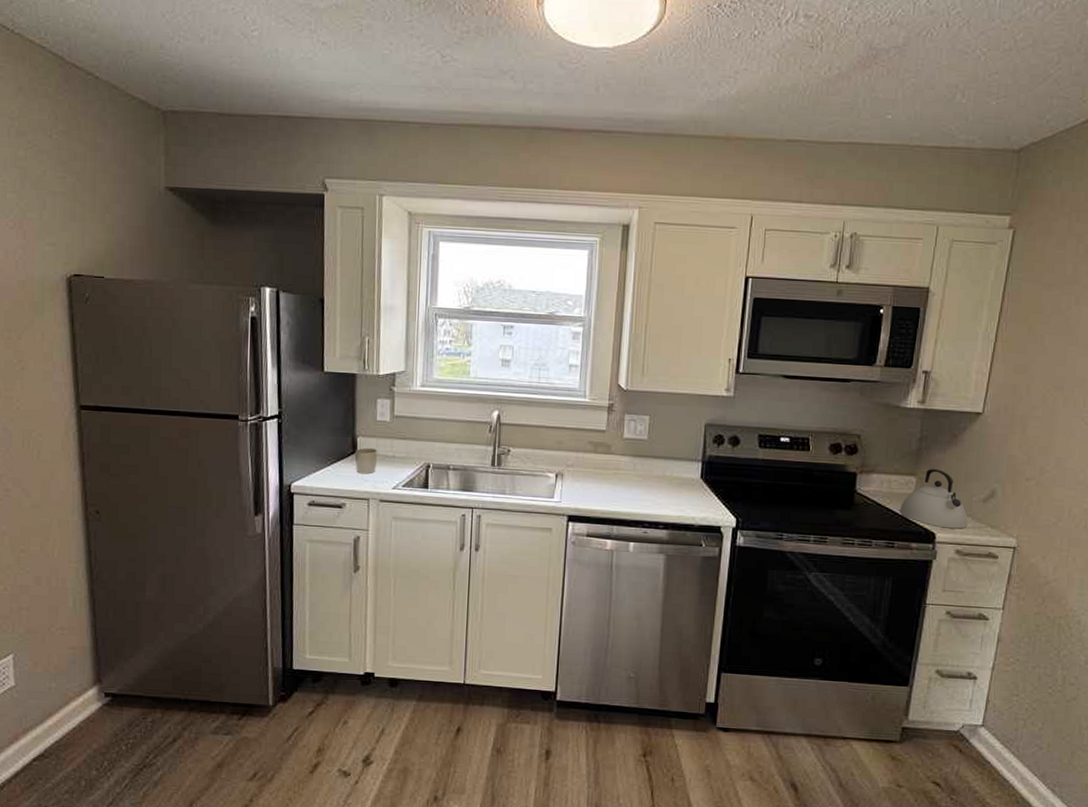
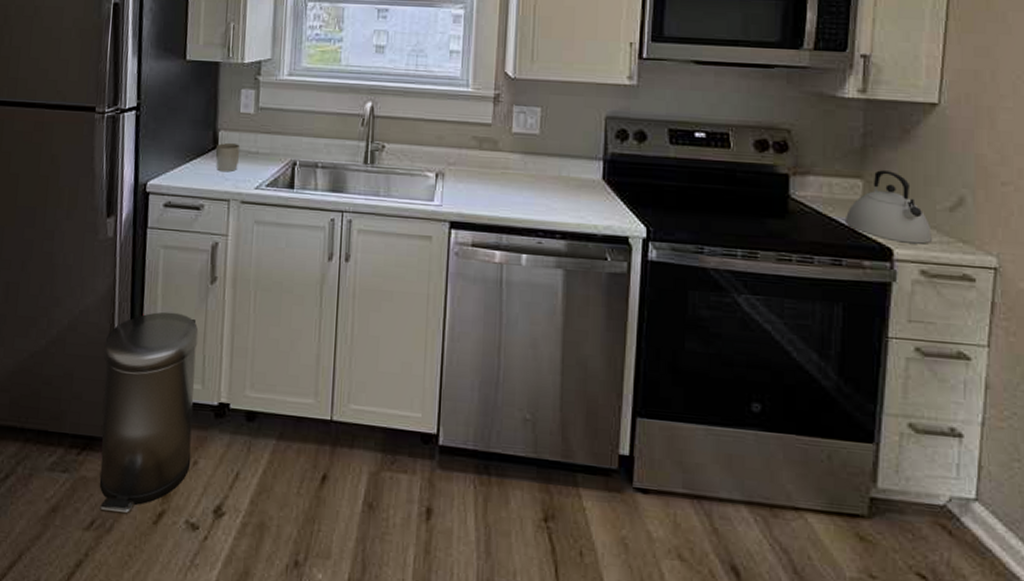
pedal bin: none [258,597,344,767] -> present [99,312,199,515]

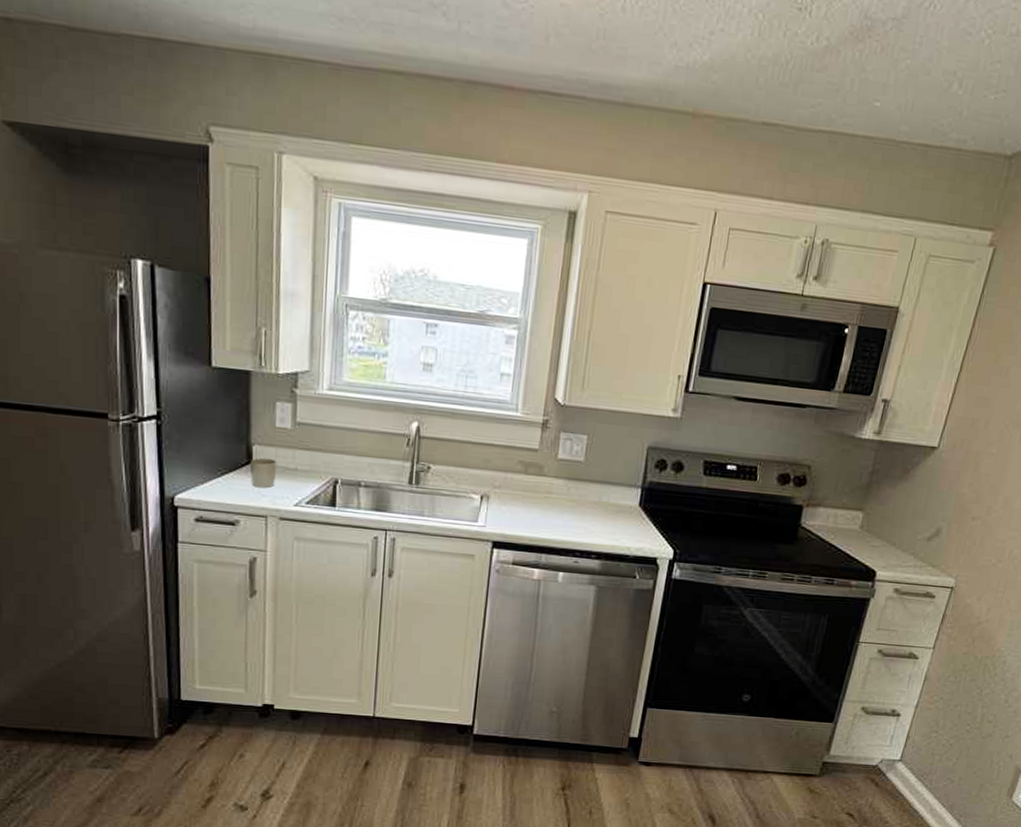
pedal bin: present [99,312,199,515] -> none [140,623,239,802]
kettle: present [846,170,932,244] -> none [843,504,910,568]

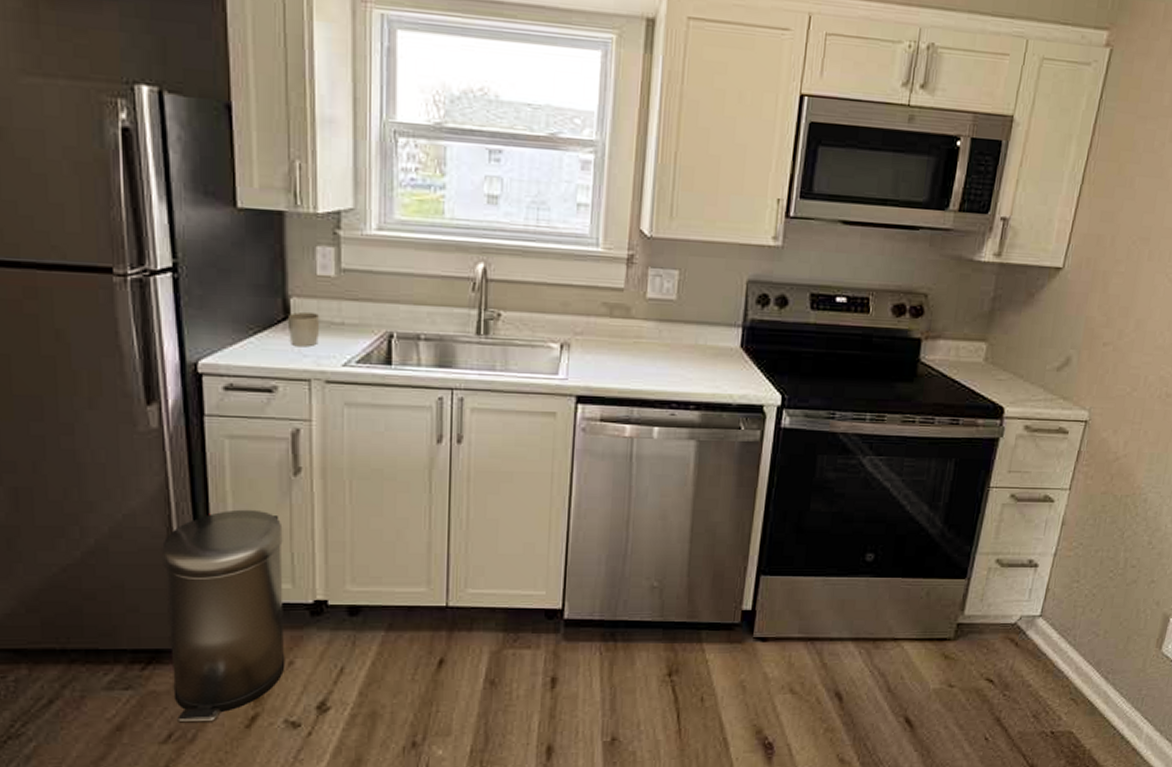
pedal bin: none [140,623,239,802] -> present [162,509,285,724]

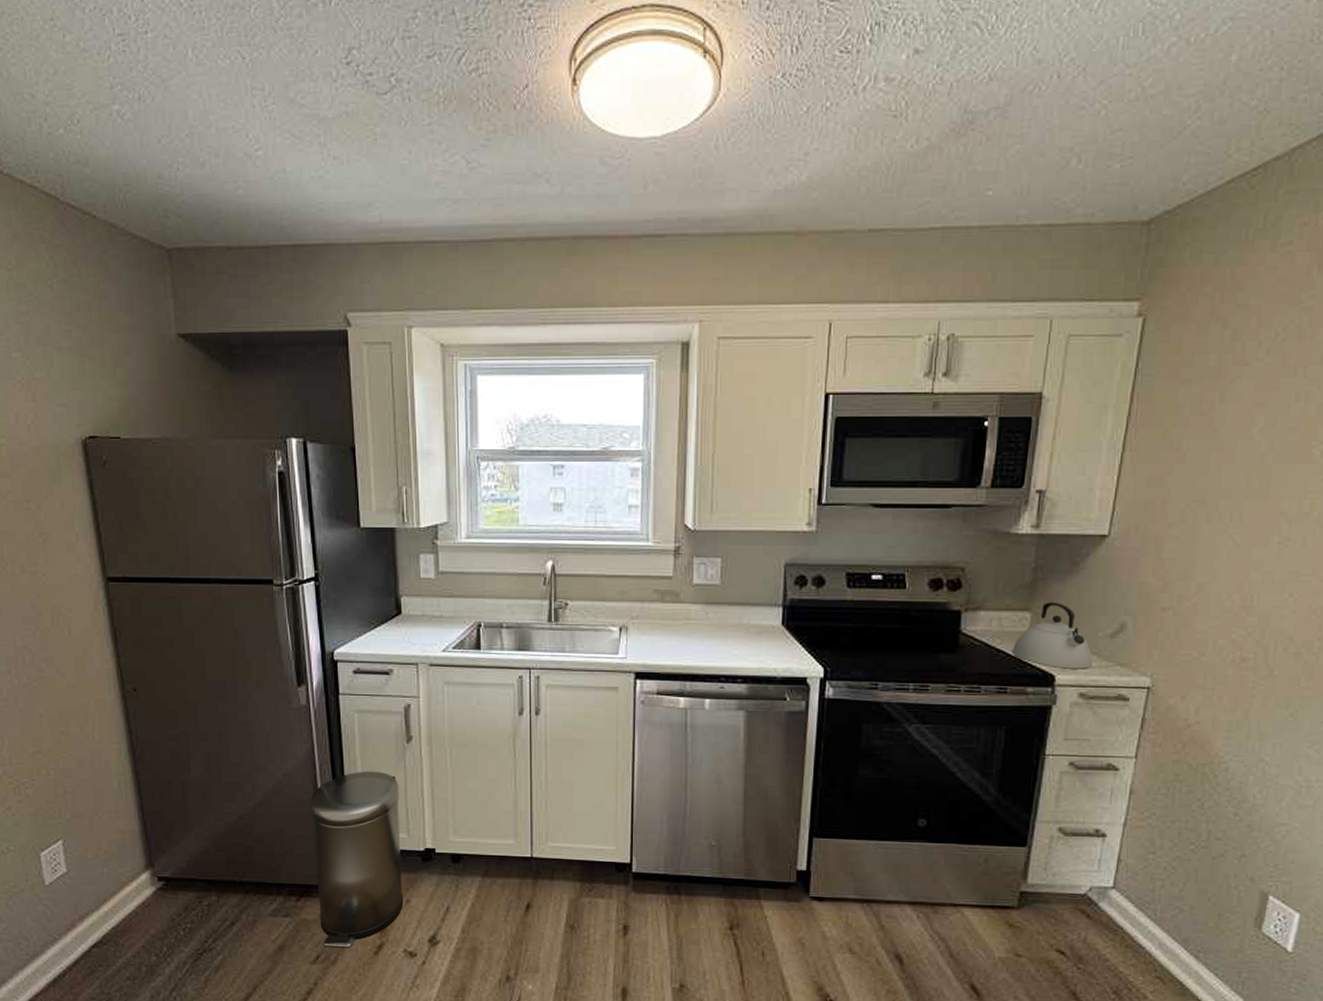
mug: present [287,312,320,348] -> none [399,609,424,637]
kettle: none [967,333,1039,402] -> present [1013,602,1093,669]

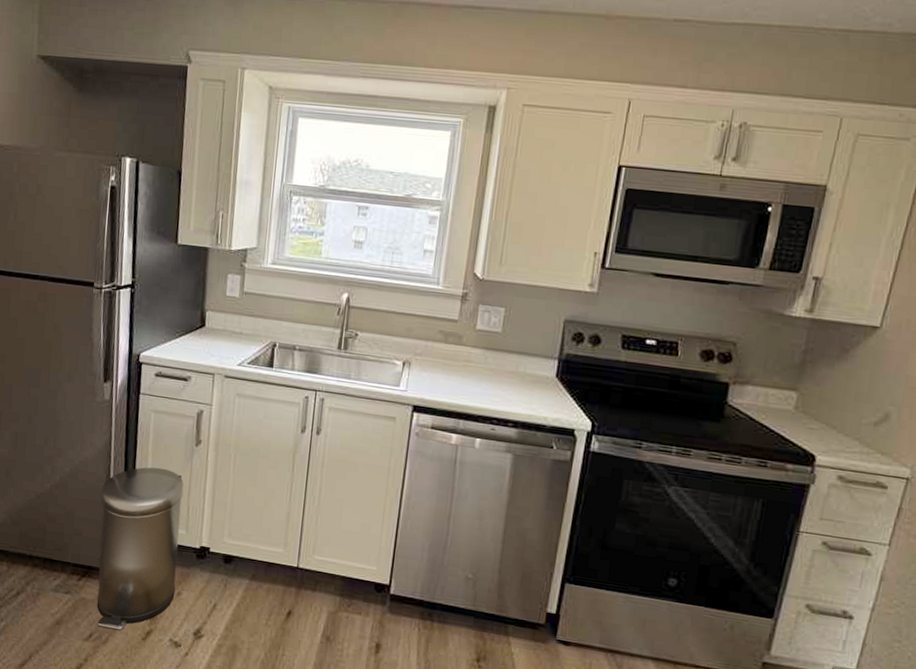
kettle: present [1013,602,1093,669] -> none [776,384,855,453]

